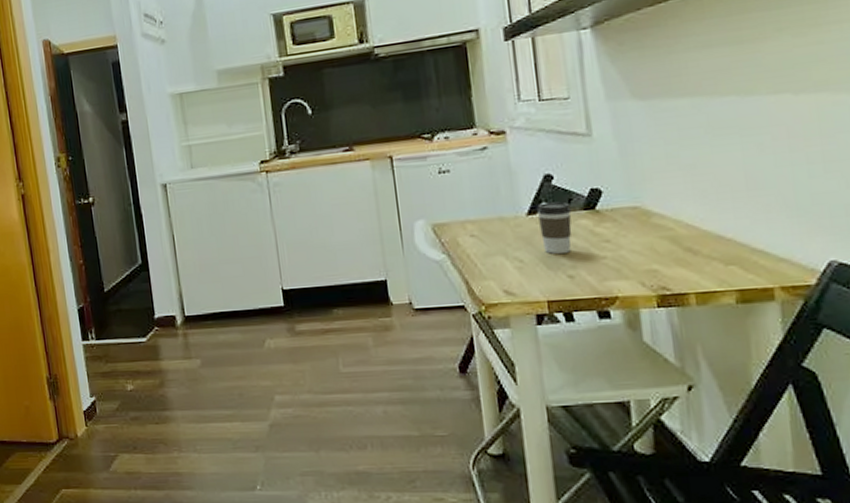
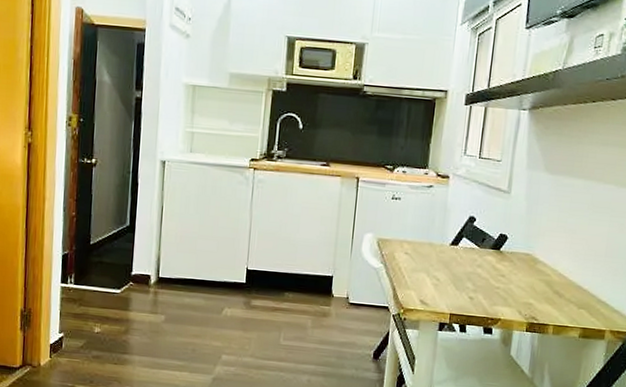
coffee cup: present [536,201,572,254] -> none [457,238,483,280]

